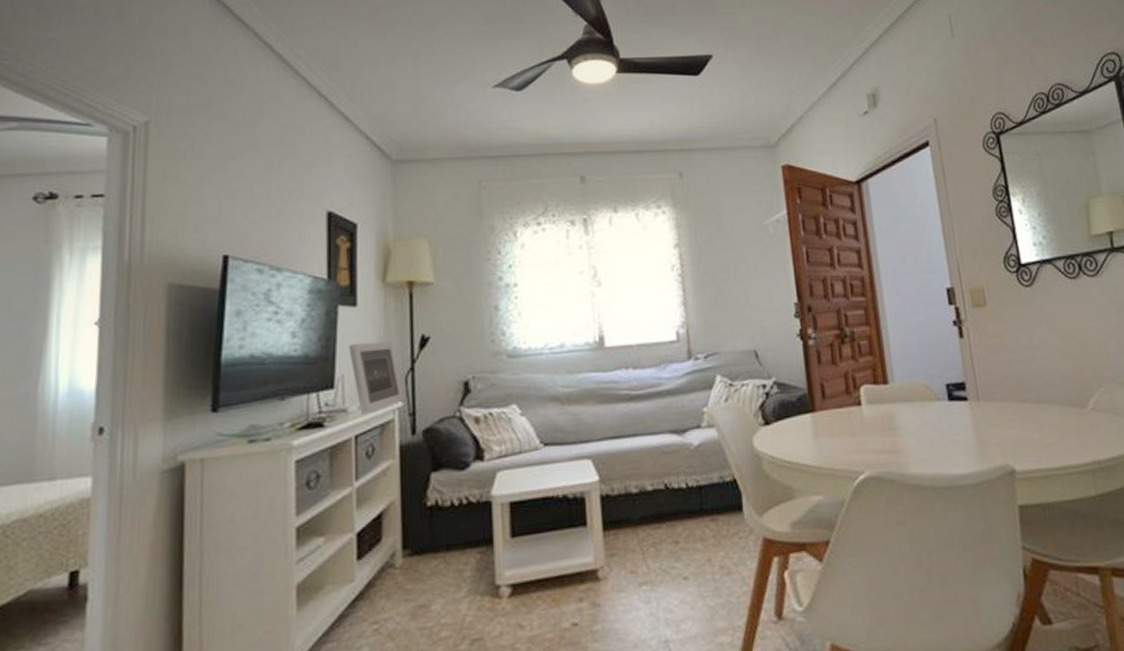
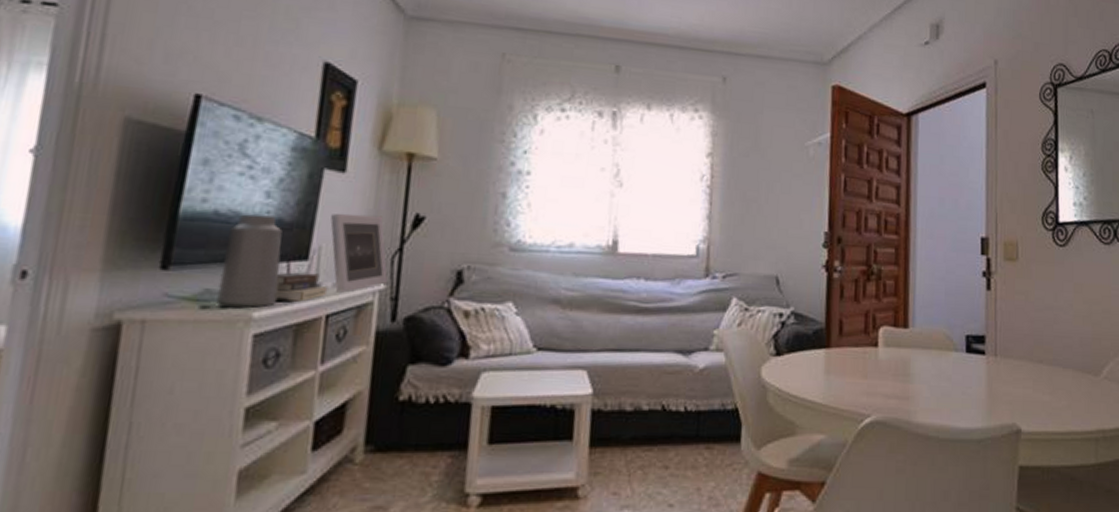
vase: none [261,353,312,440] -> present [216,214,283,309]
books: none [309,399,354,428] -> present [275,272,328,302]

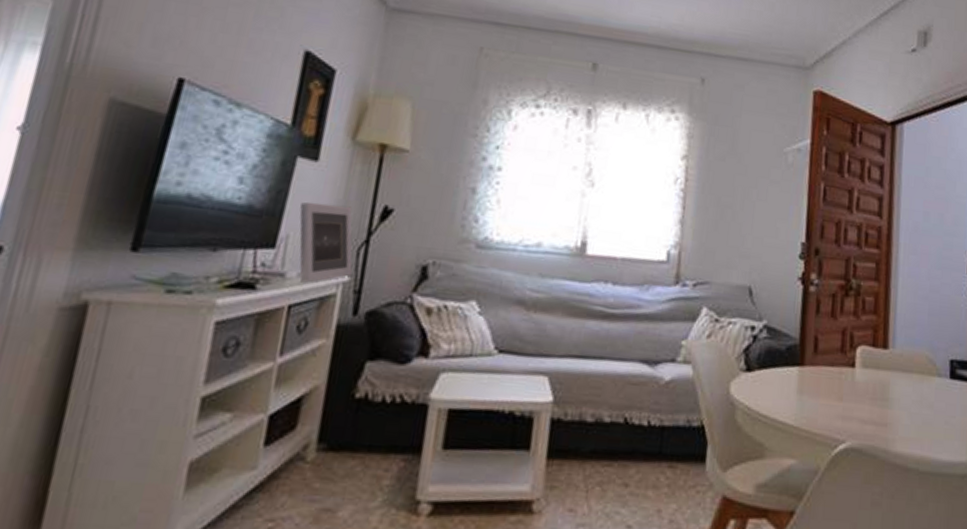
vase: present [216,214,283,309] -> none [181,199,252,295]
books: present [275,272,328,302] -> none [239,259,292,291]

